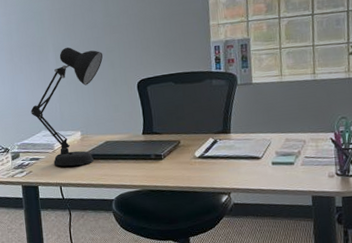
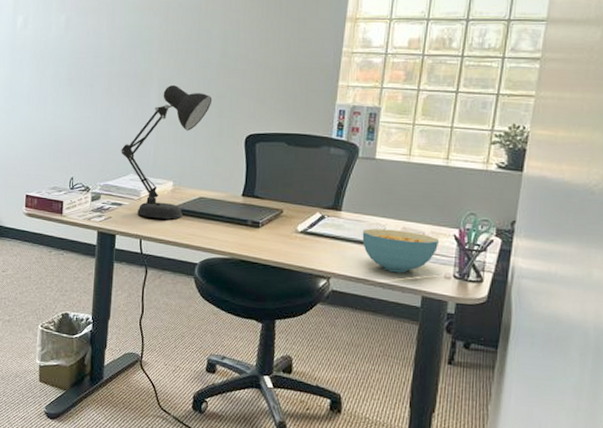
cereal bowl: none [251,141,319,180] -> present [362,228,439,273]

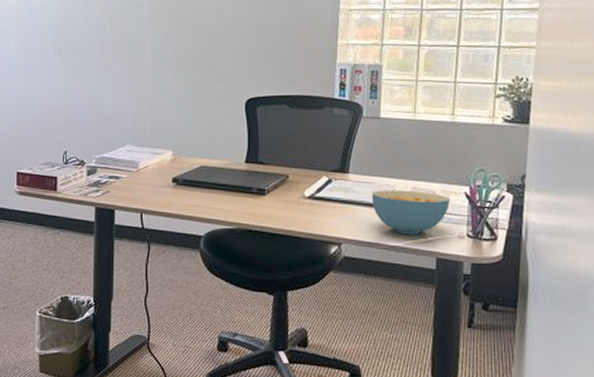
desk lamp: present [121,84,213,220] -> none [116,49,209,191]

